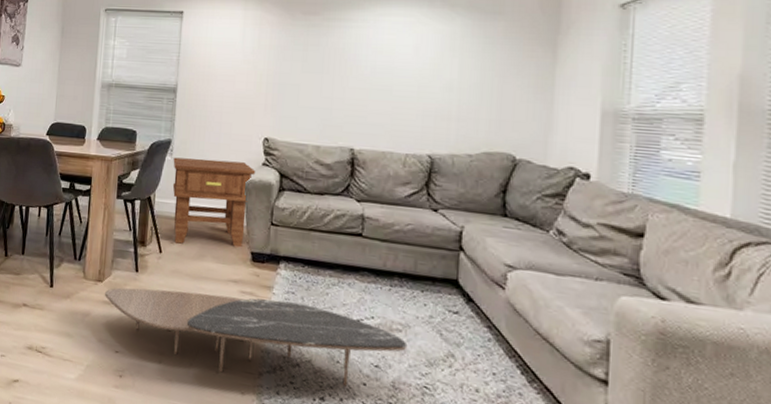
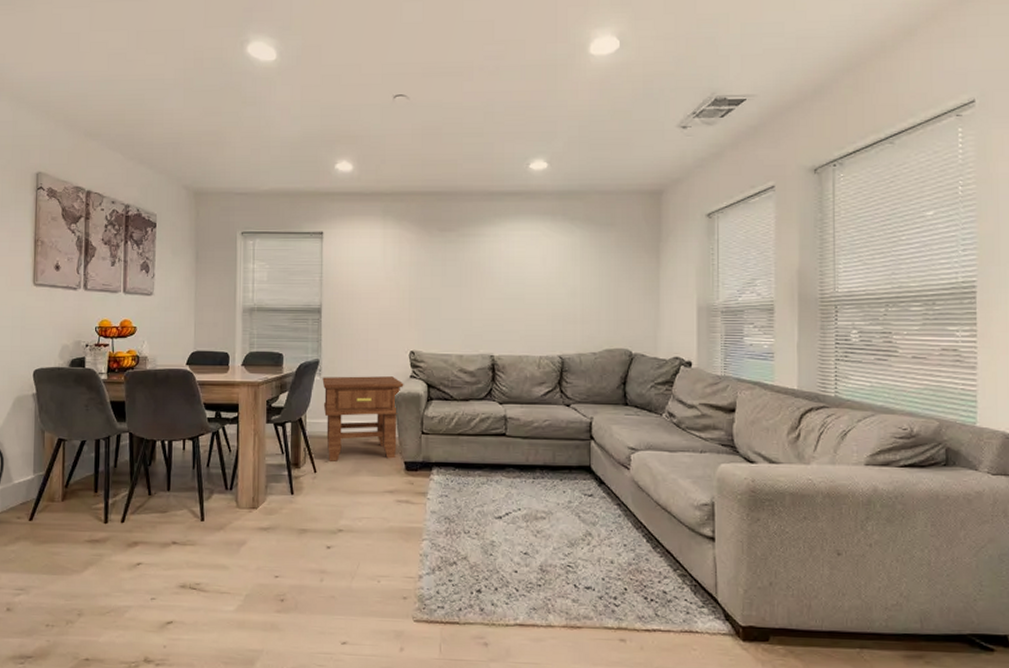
coffee table: present [104,287,408,387] -> none [259,504,551,581]

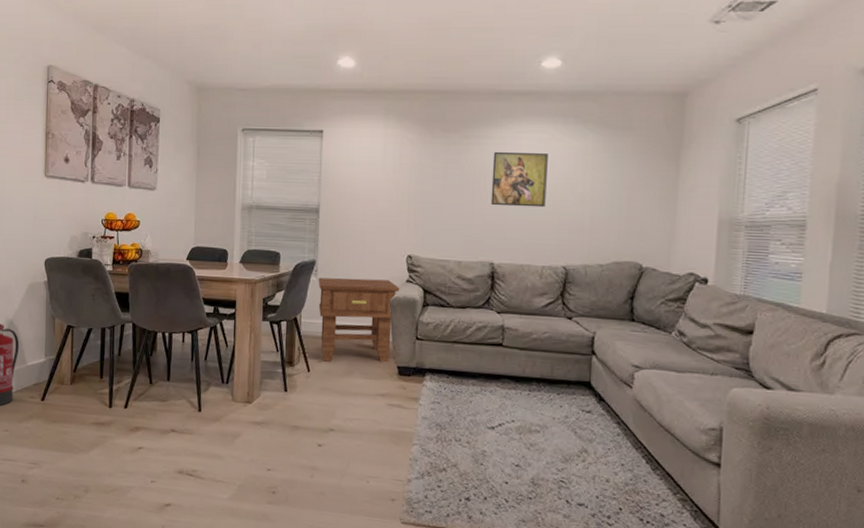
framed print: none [488,248,540,301] -> present [490,151,548,208]

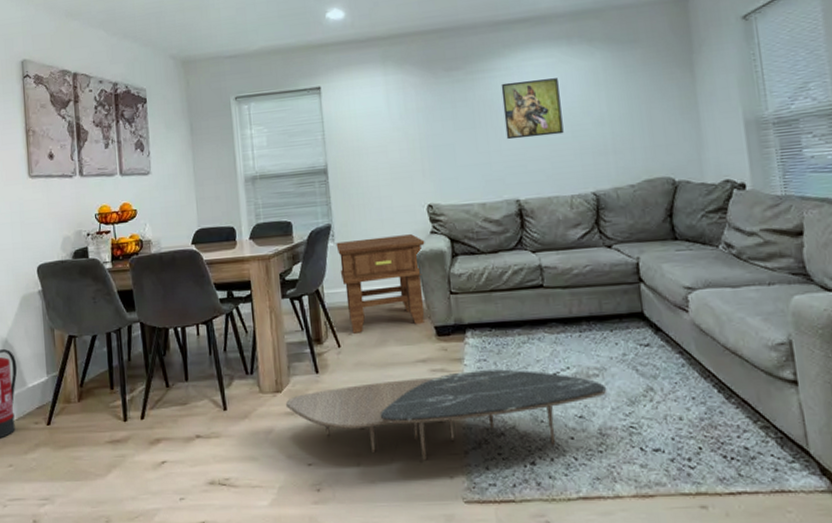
coffee table: none [254,407,545,486] -> present [285,369,607,461]

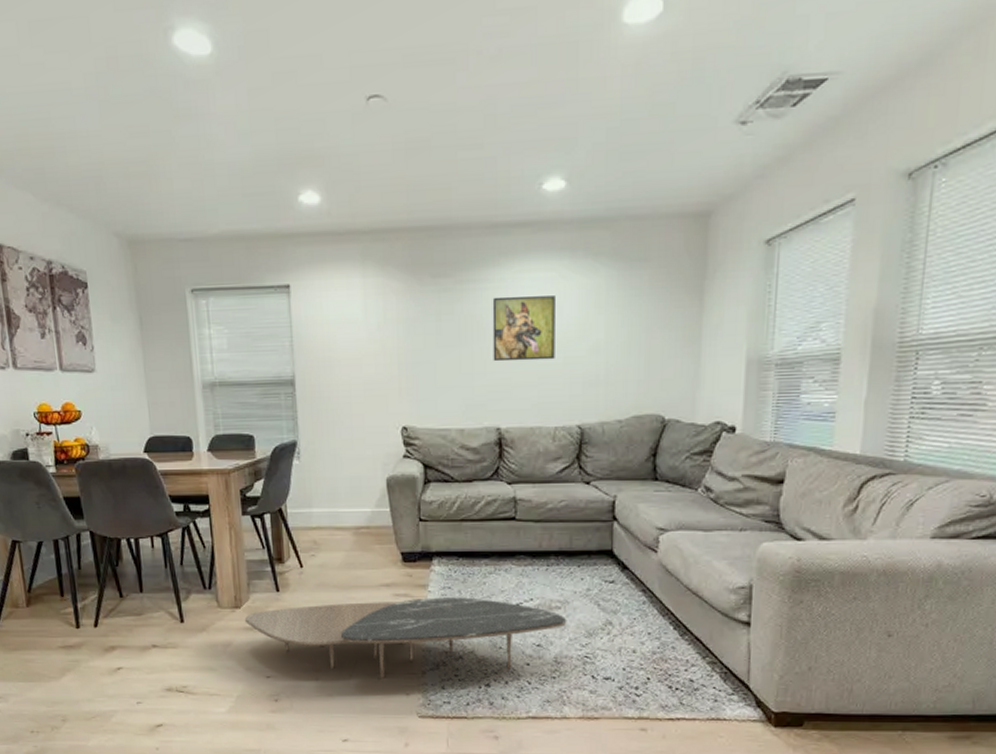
side table: present [336,234,425,333] -> none [301,457,397,555]

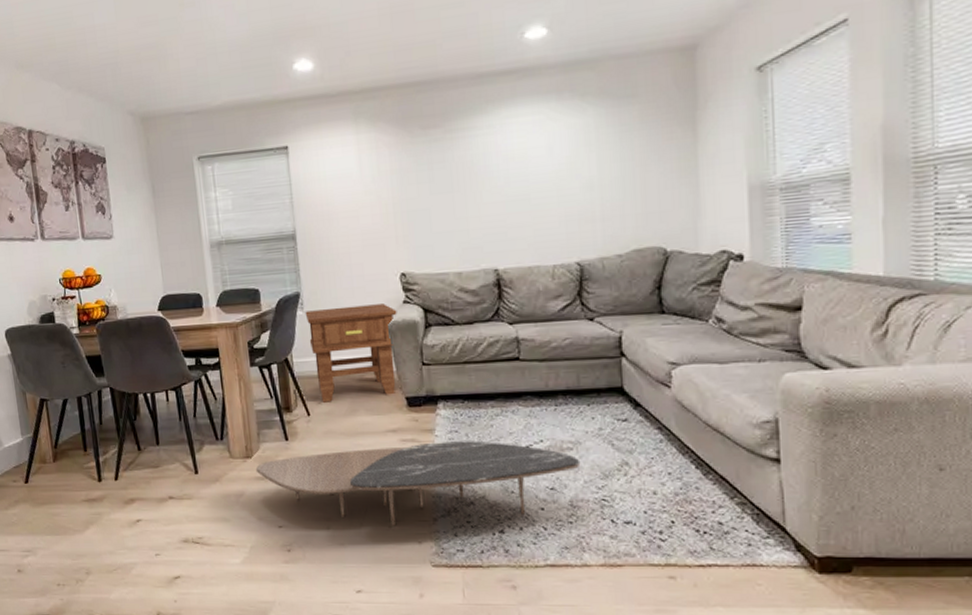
side table: none [301,457,397,555] -> present [305,304,397,402]
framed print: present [492,296,555,362] -> none [482,137,549,205]

